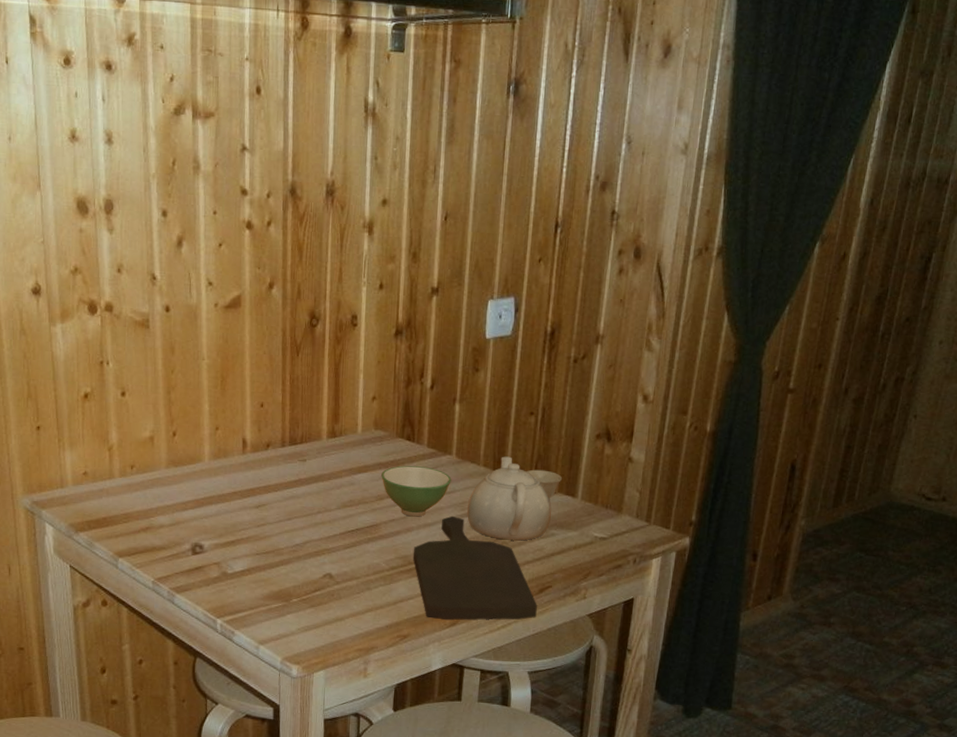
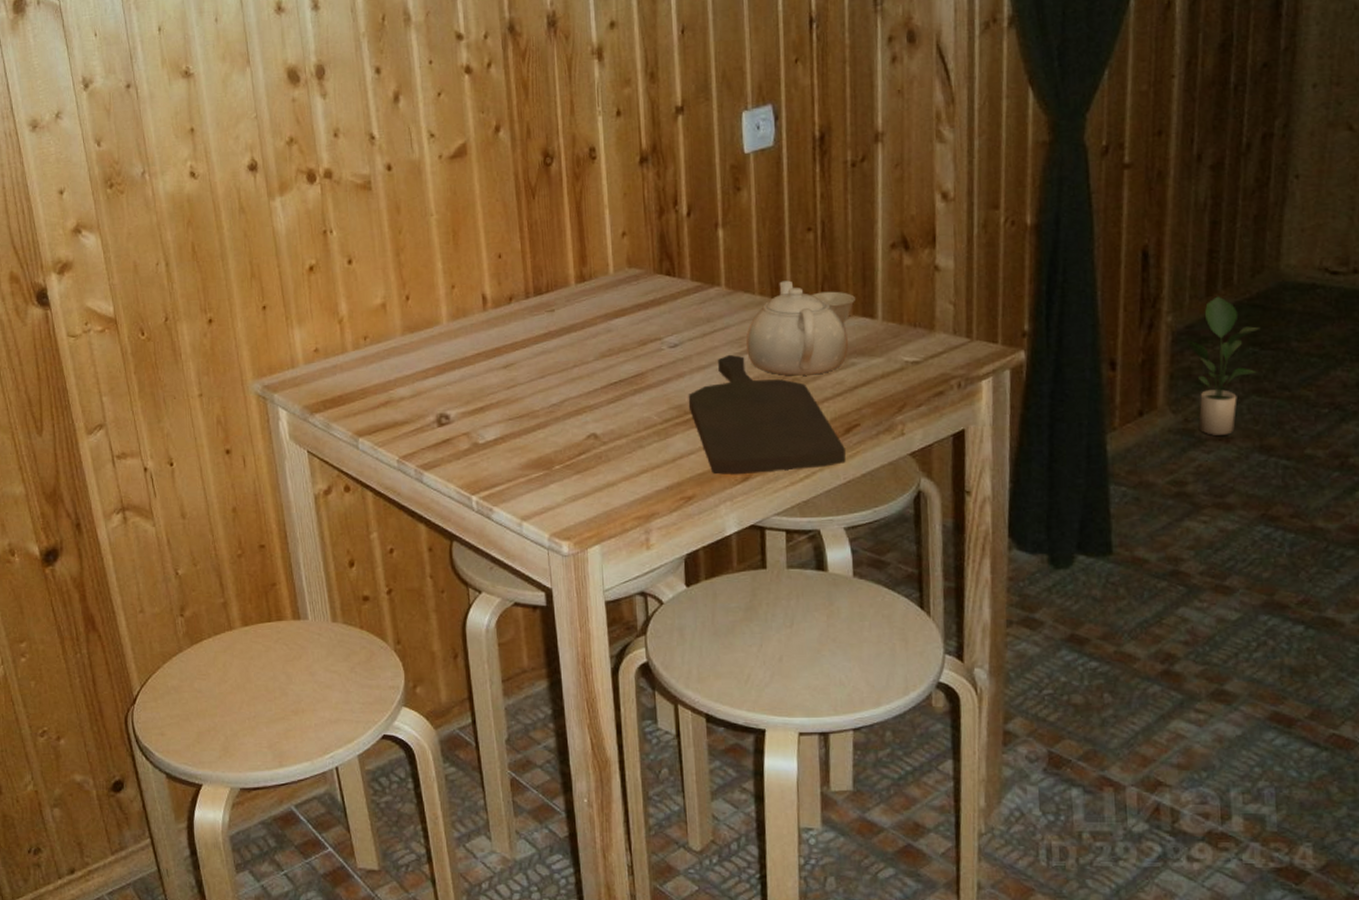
bowl: present [381,465,452,517] -> none [641,303,724,360]
potted plant: none [810,508,868,622] -> present [1184,296,1261,437]

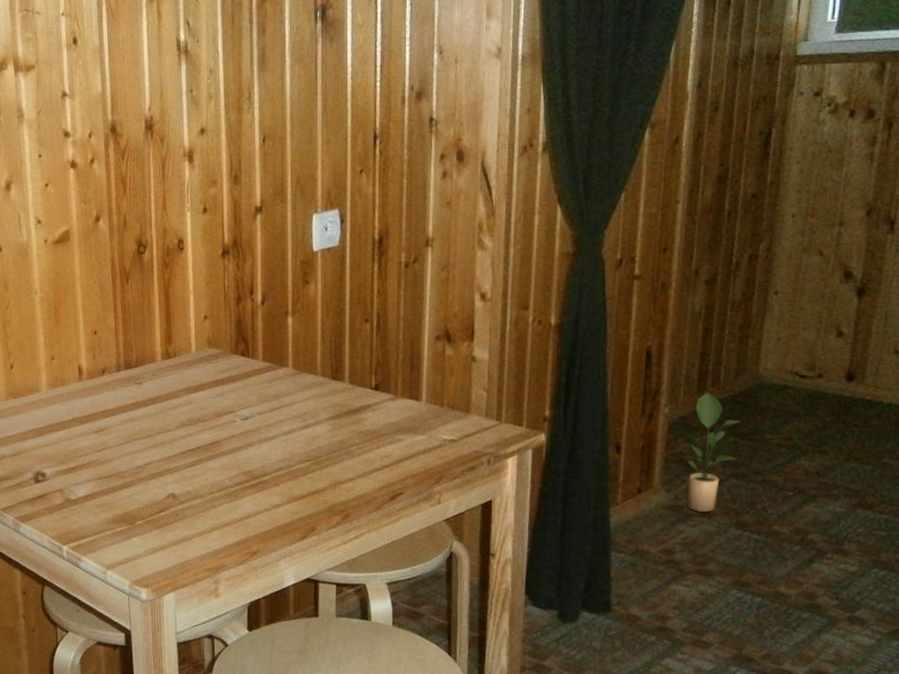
cutting board: present [688,355,846,474] -> none [256,429,390,533]
teapot: present [745,280,848,376] -> none [308,365,396,449]
teacup: present [811,291,856,324] -> none [366,375,405,404]

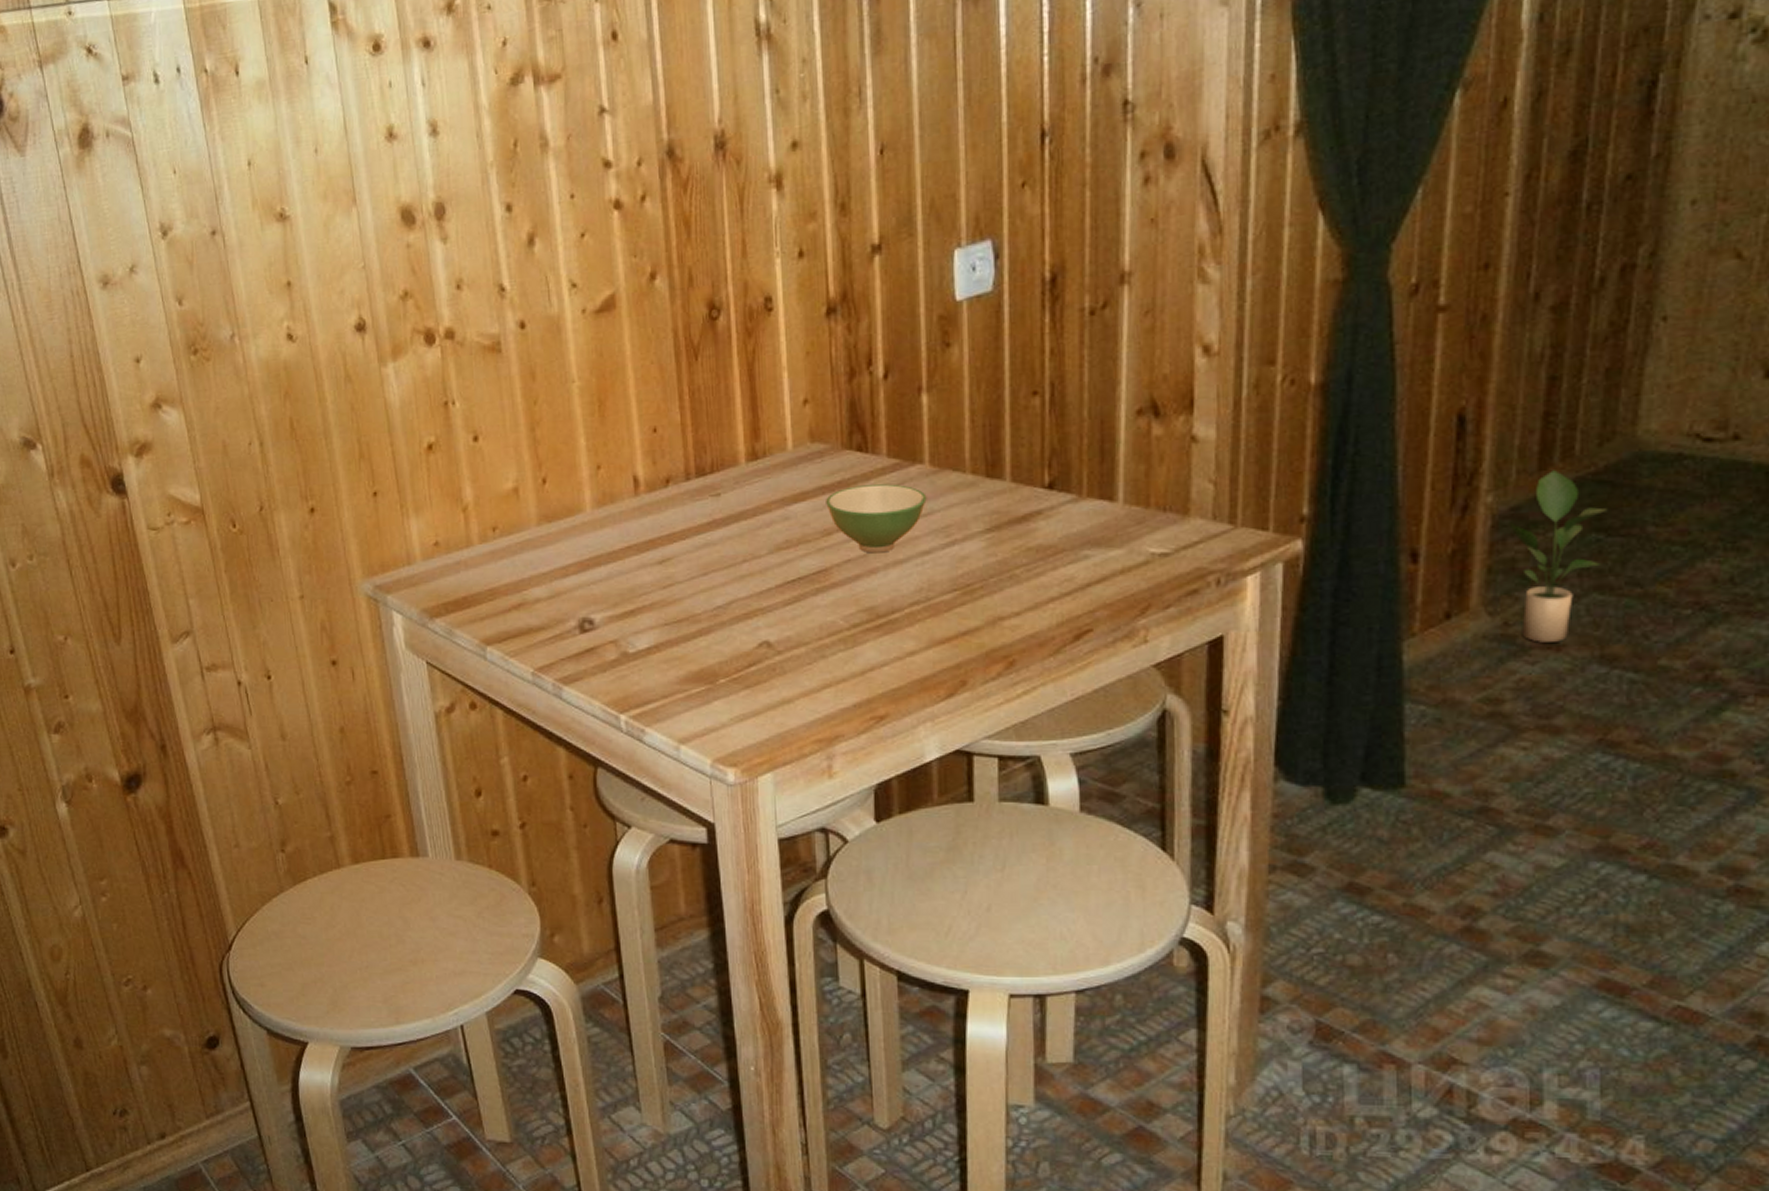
bowl: none [218,381,290,431] -> present [826,484,927,554]

